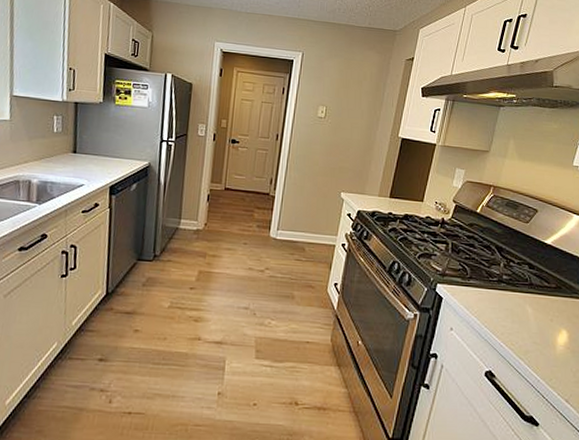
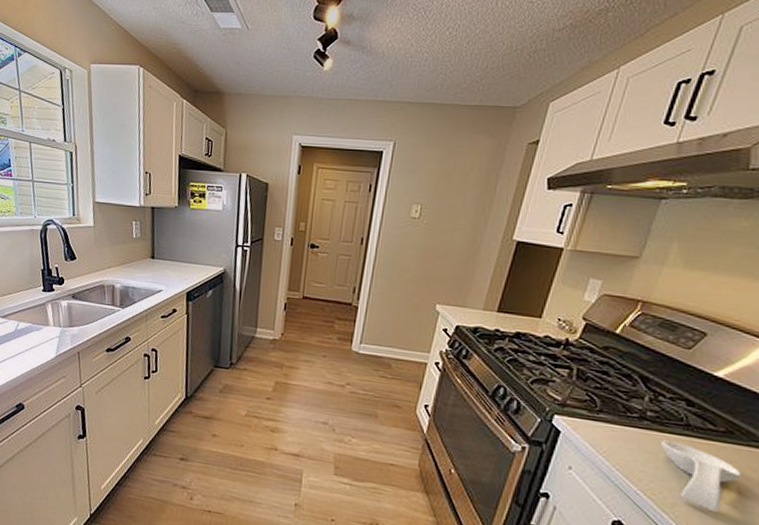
spoon rest: none [515,298,569,355] -> present [661,440,741,513]

